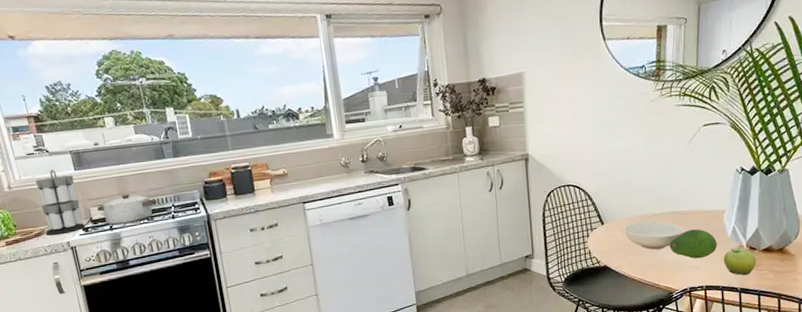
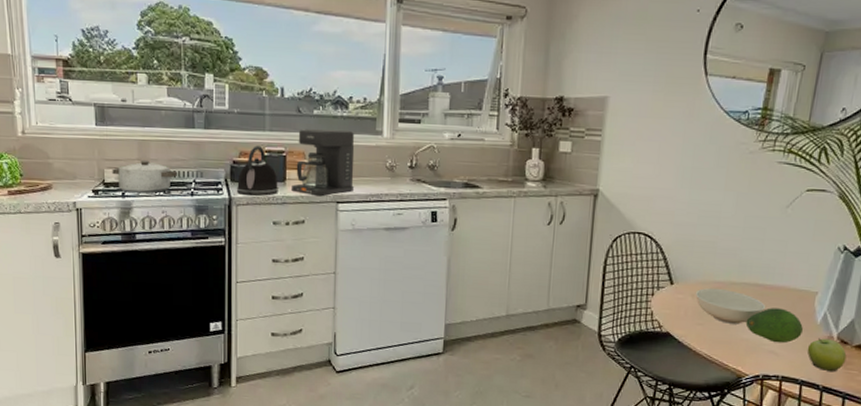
spice rack: present [35,169,86,235] -> none [52,121,96,193]
kettle: none [211,164,250,211] -> present [236,145,278,197]
coffee maker: none [258,138,316,201] -> present [292,128,355,197]

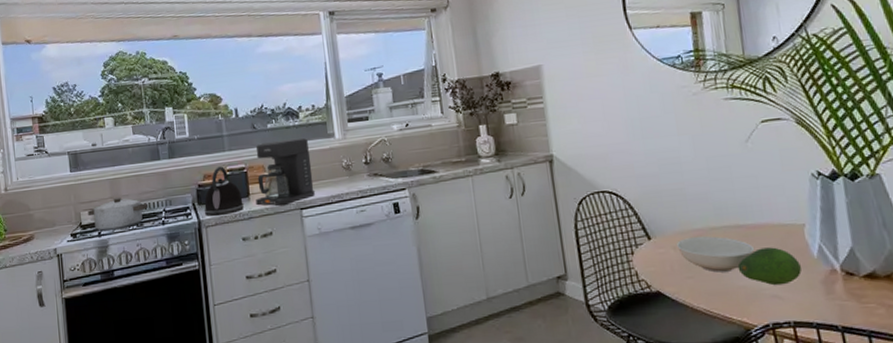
fruit: present [807,338,847,372] -> none [811,272,859,309]

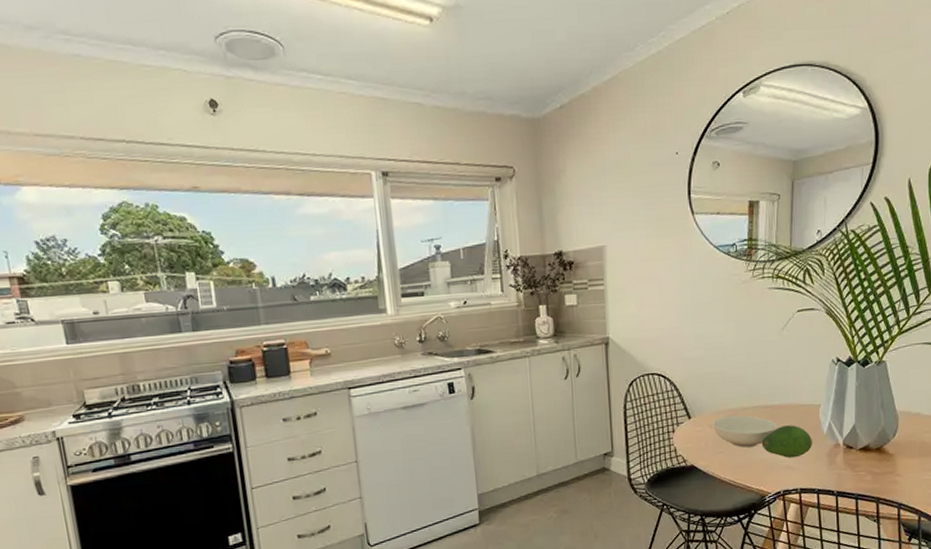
cooking pot: present [88,197,149,232] -> none [93,373,170,413]
kettle: present [204,166,244,217] -> none [237,341,284,397]
coffee maker: present [255,137,315,206] -> none [296,312,364,385]

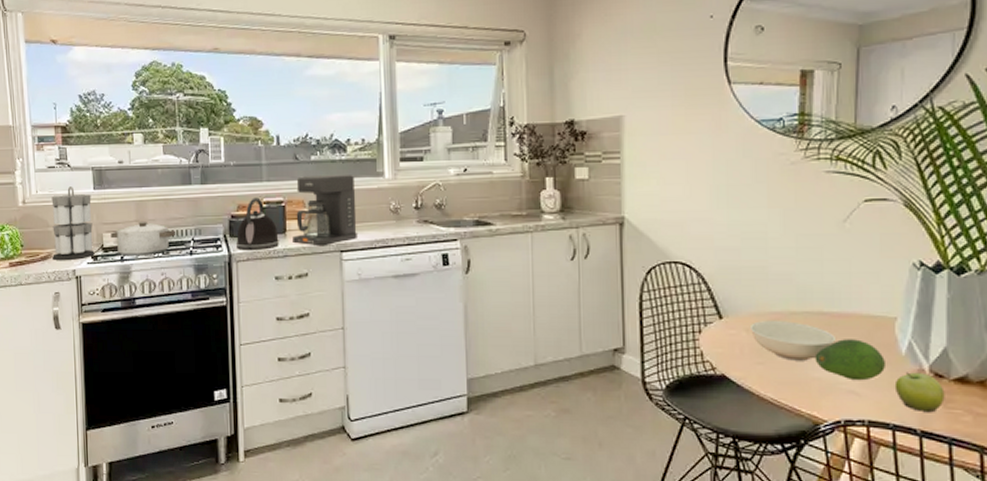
spice rack: none [15,342,77,423] -> present [51,186,95,260]
cooking pot: none [93,373,170,413] -> present [110,221,176,257]
kettle: none [237,341,284,397] -> present [235,197,279,251]
coffee maker: none [296,312,364,385] -> present [292,174,357,246]
fruit: none [818,446,853,477] -> present [894,372,945,413]

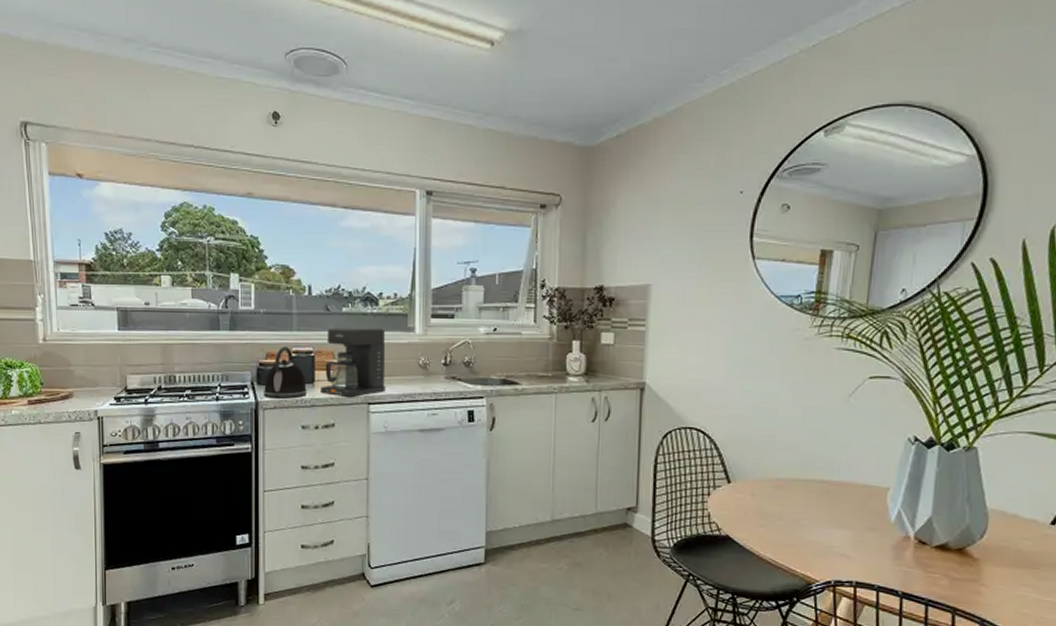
spice rack: present [51,186,95,260] -> none [74,326,118,400]
cooking pot: present [110,221,176,257] -> none [135,364,203,400]
bowl: present [751,321,837,361] -> none [756,486,834,525]
fruit: present [814,339,885,381] -> none [812,506,876,545]
fruit: present [894,372,945,413] -> none [881,538,926,576]

